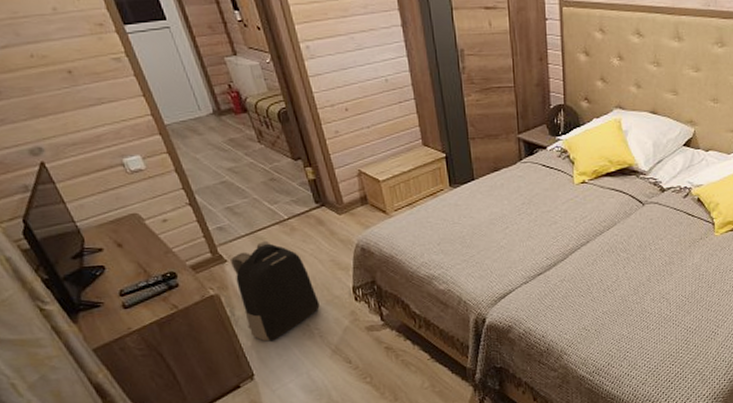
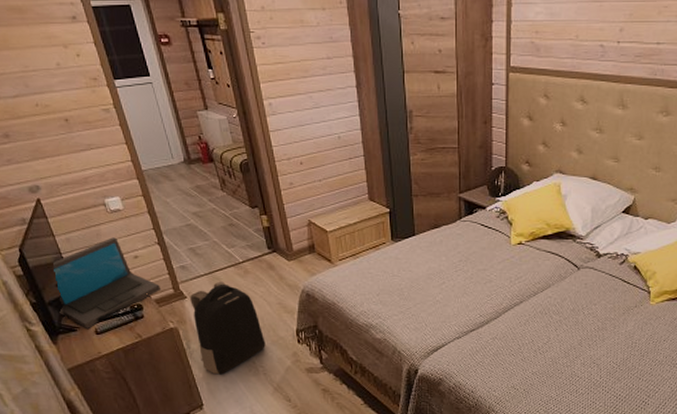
laptop: none [64,200,197,304] -> present [52,237,162,330]

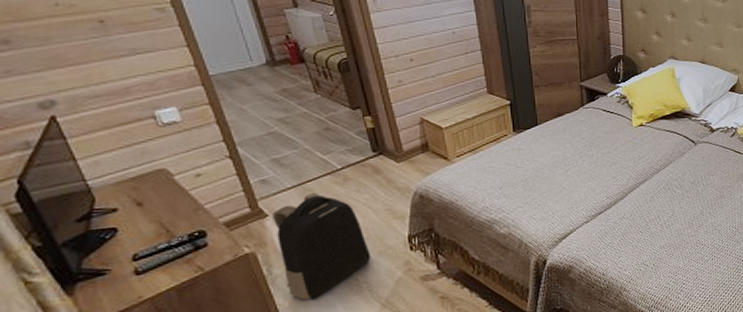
laptop: present [52,237,162,330] -> none [70,154,233,271]

